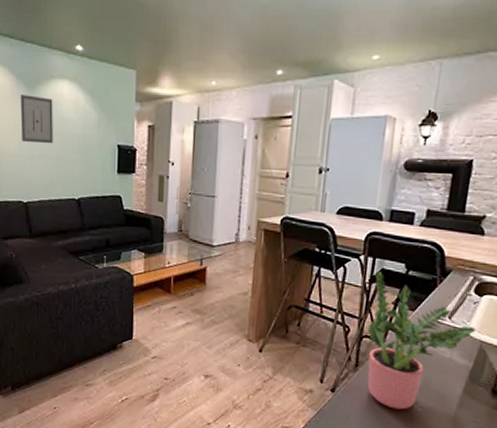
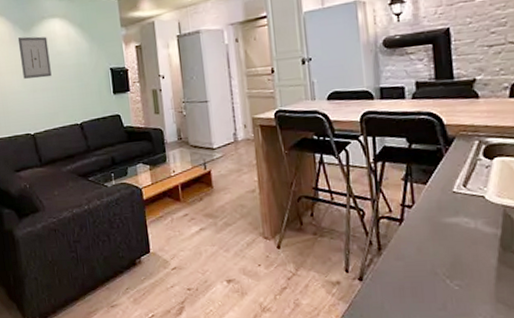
potted plant: present [367,270,476,410] -> none [378,148,495,291]

